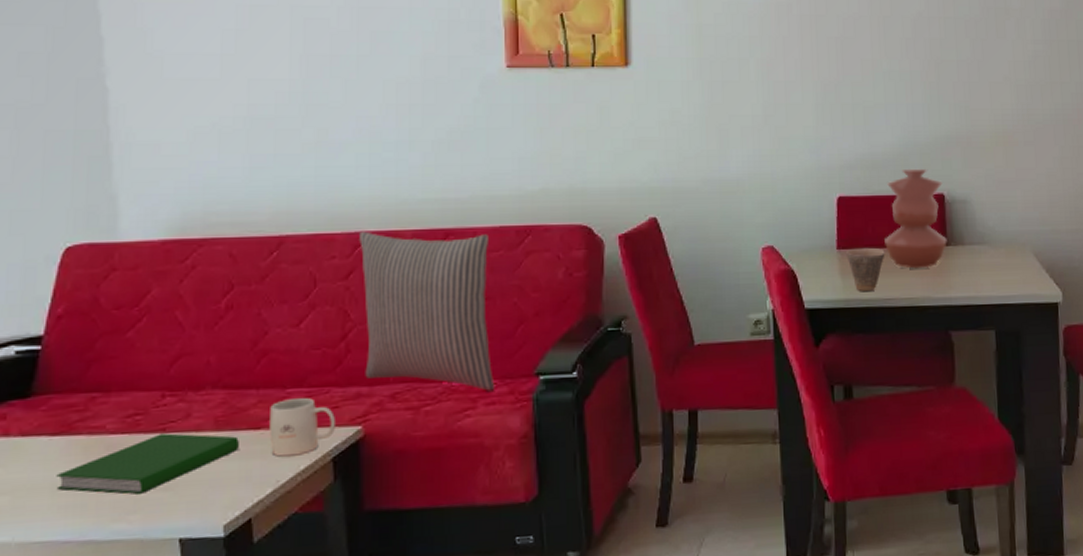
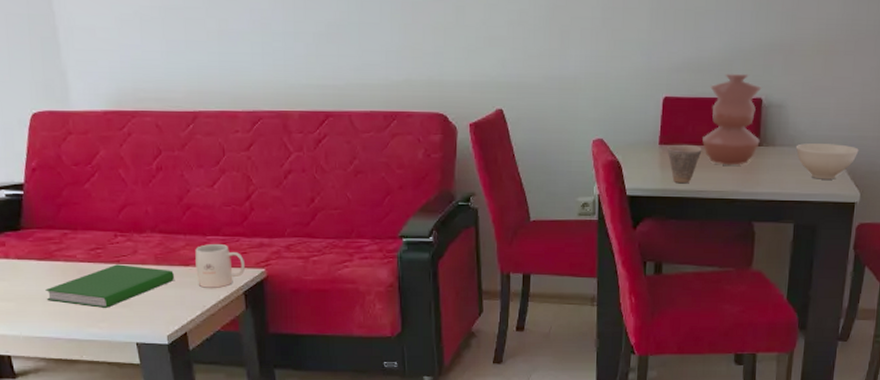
pillow: present [359,231,495,391] -> none [257,110,368,248]
bowl: none [986,239,1054,279] -> present [795,143,859,180]

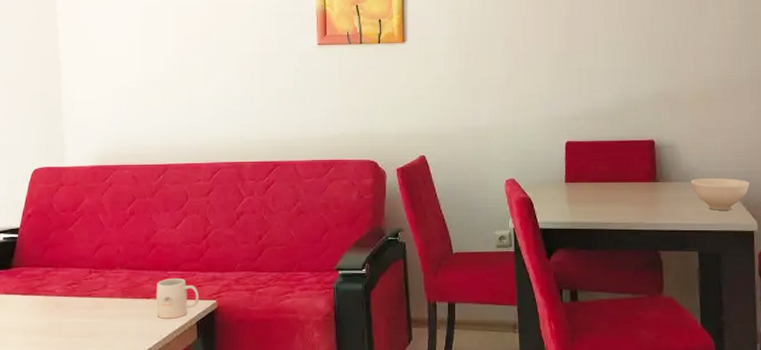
hardcover book: present [45,264,174,308] -> none [25,298,137,338]
cup: present [667,144,702,184] -> none [573,182,605,217]
vase: present [702,73,762,166] -> none [604,119,657,200]

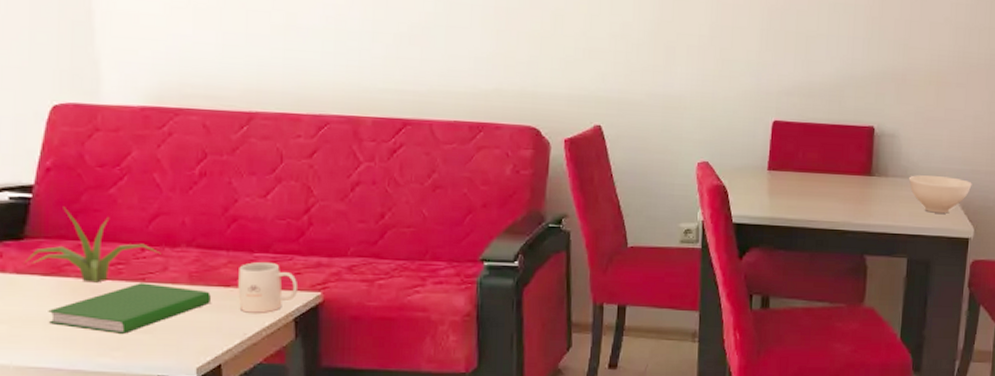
plant: none [12,242,103,299] -> present [25,206,161,283]
hardcover book: none [25,298,137,338] -> present [48,283,211,334]

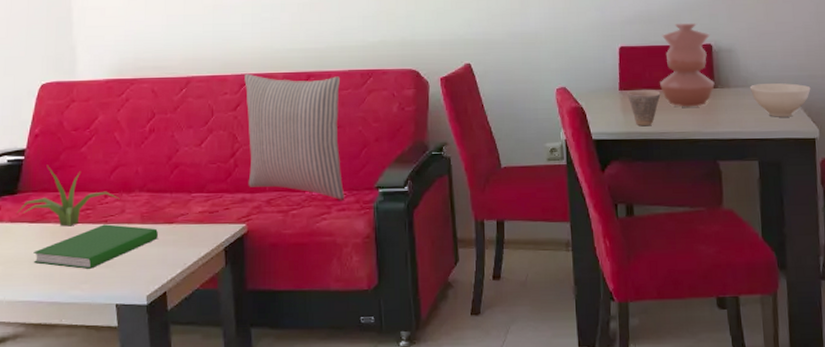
mug: present [238,262,299,314] -> none [179,201,227,246]
pillow: none [323,114,443,272] -> present [244,73,345,200]
cup: none [776,170,813,213] -> present [627,89,661,127]
vase: none [813,99,874,195] -> present [660,22,715,107]

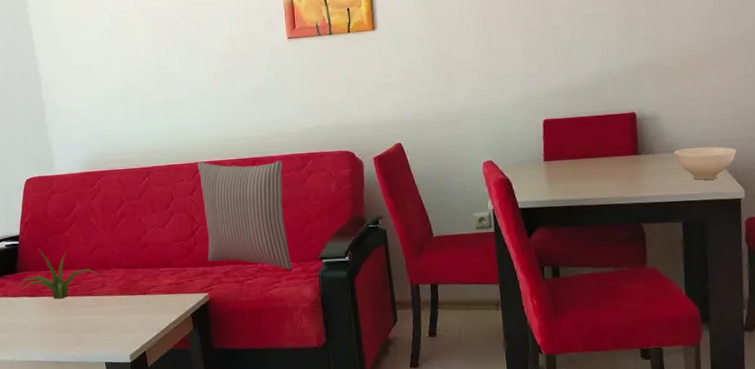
hardcover book: present [33,224,158,269] -> none [34,296,135,334]
cup: present [627,89,661,127] -> none [552,158,585,194]
vase: present [660,22,715,107] -> none [584,92,639,174]

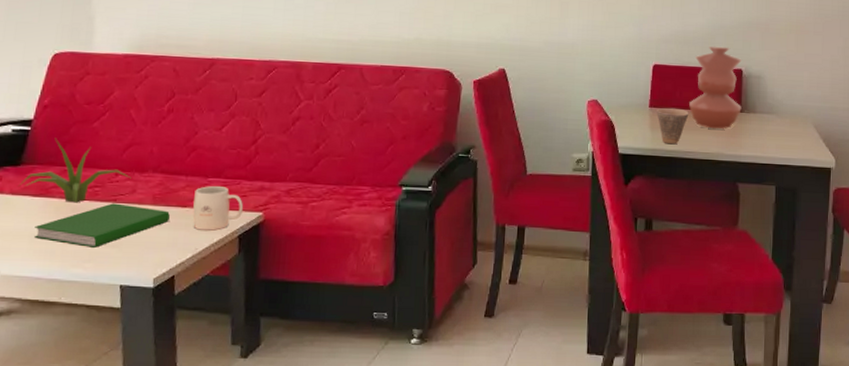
hardcover book: none [34,296,135,334] -> present [34,203,170,248]
mug: none [151,274,192,313] -> present [192,186,244,232]
pillow: present [197,160,293,270] -> none [268,60,371,195]
cup: none [552,158,585,194] -> present [657,107,689,145]
vase: none [584,92,639,174] -> present [689,46,742,130]
bowl: present [674,146,737,180] -> none [774,111,832,146]

